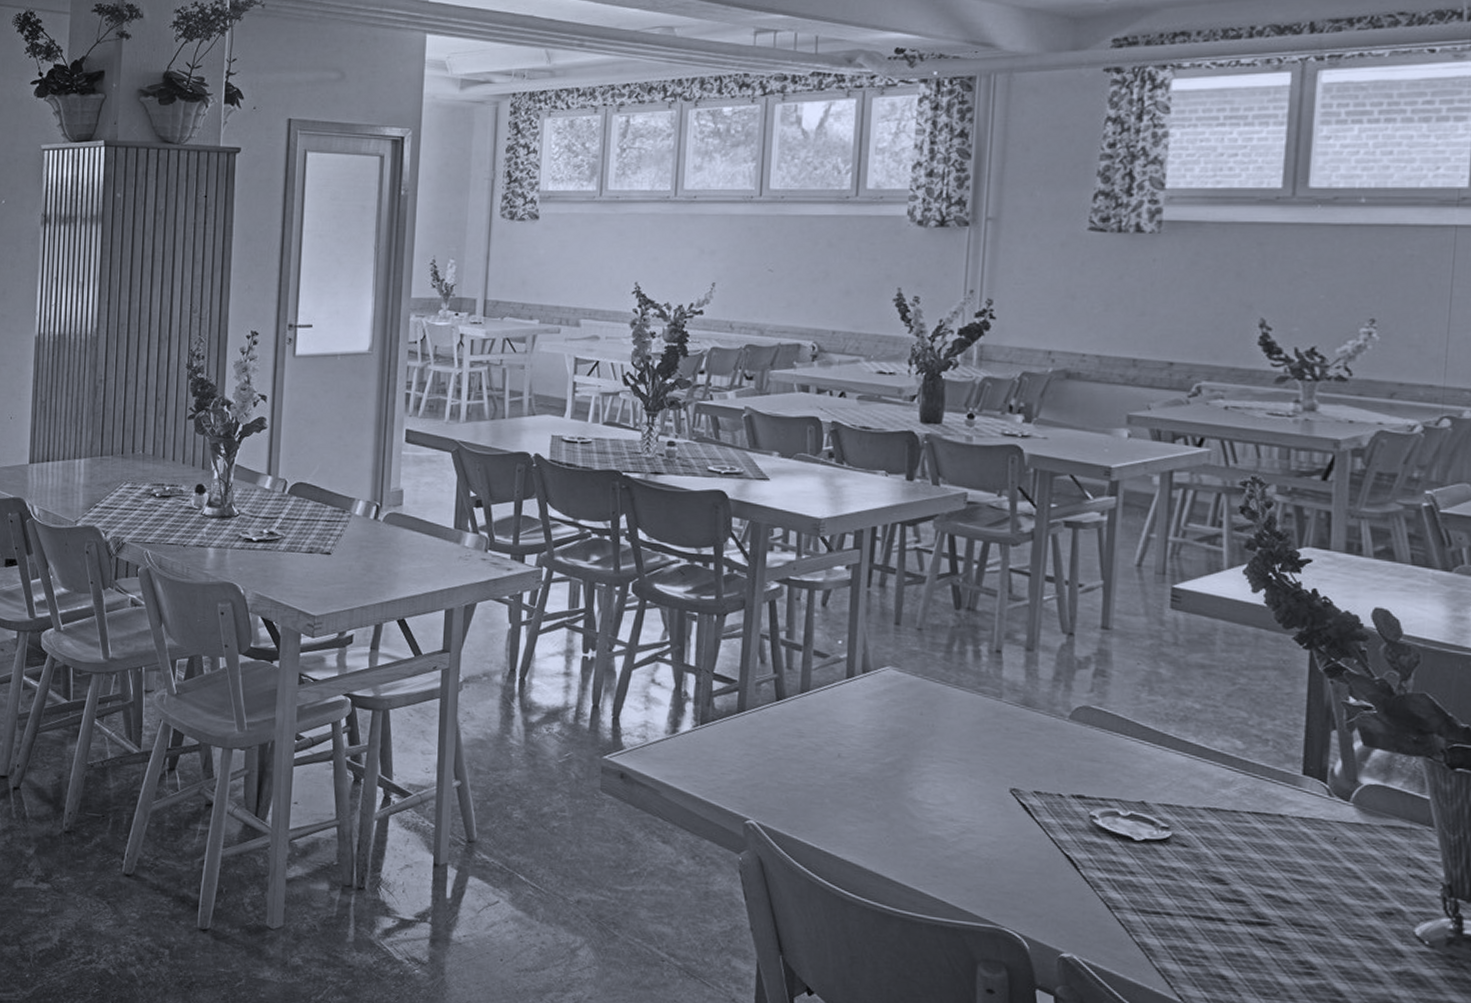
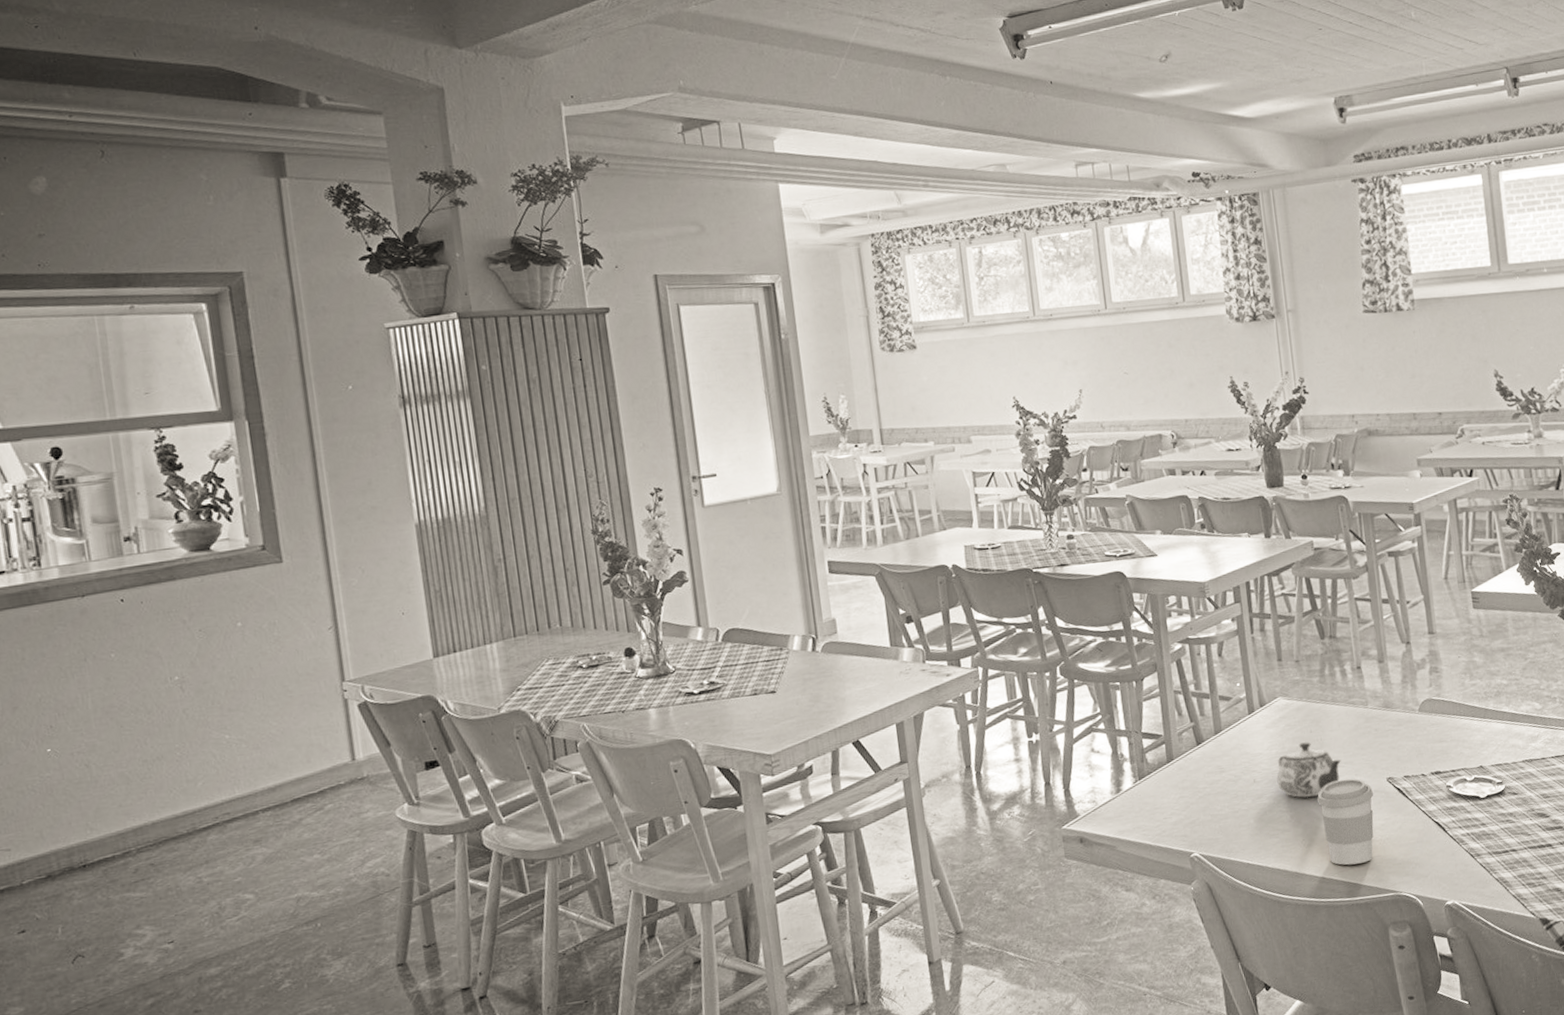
teapot: none [867,724,955,790] -> present [1276,742,1342,798]
coffee cup: none [914,777,990,881] -> present [1317,778,1374,866]

